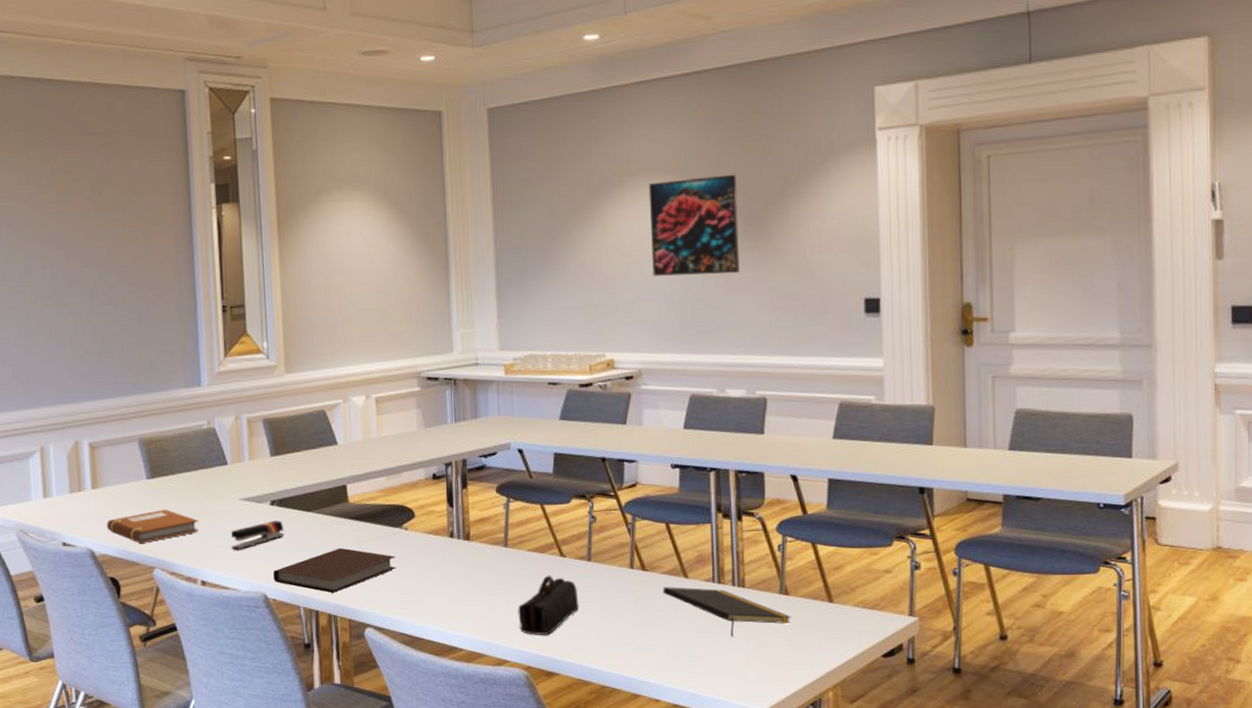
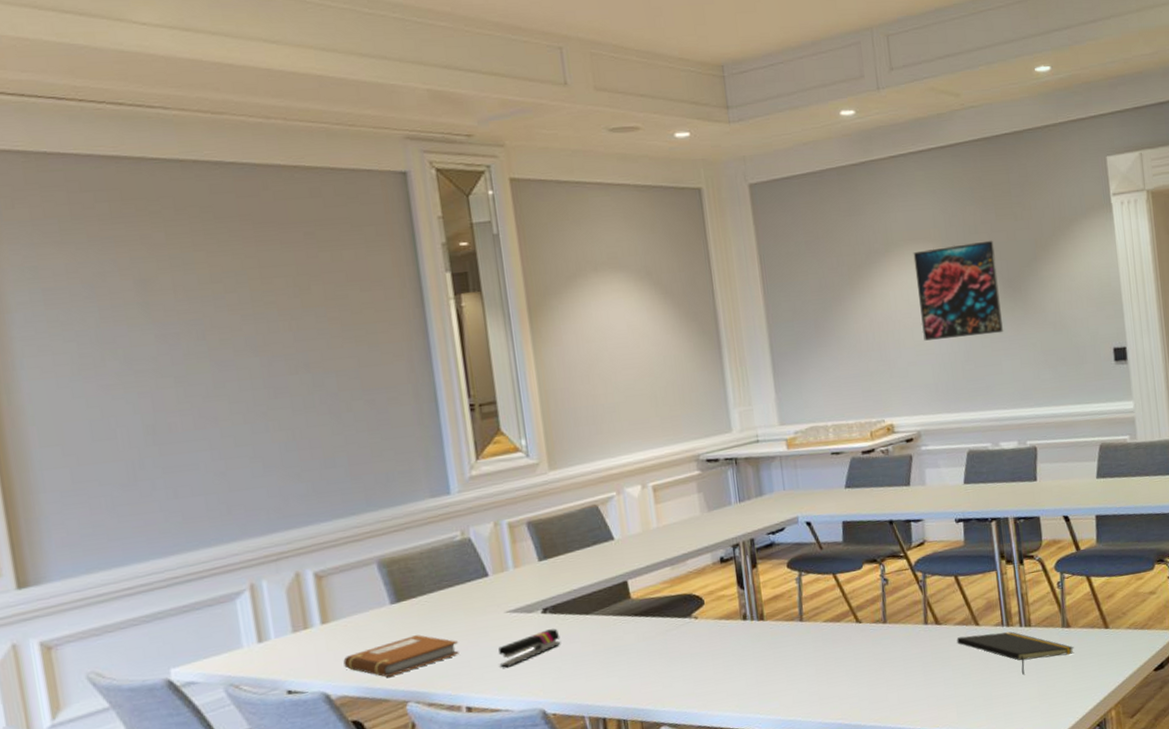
notebook: present [272,547,397,593] -> none [550,647,689,697]
pencil case: present [518,575,579,635] -> none [818,642,879,705]

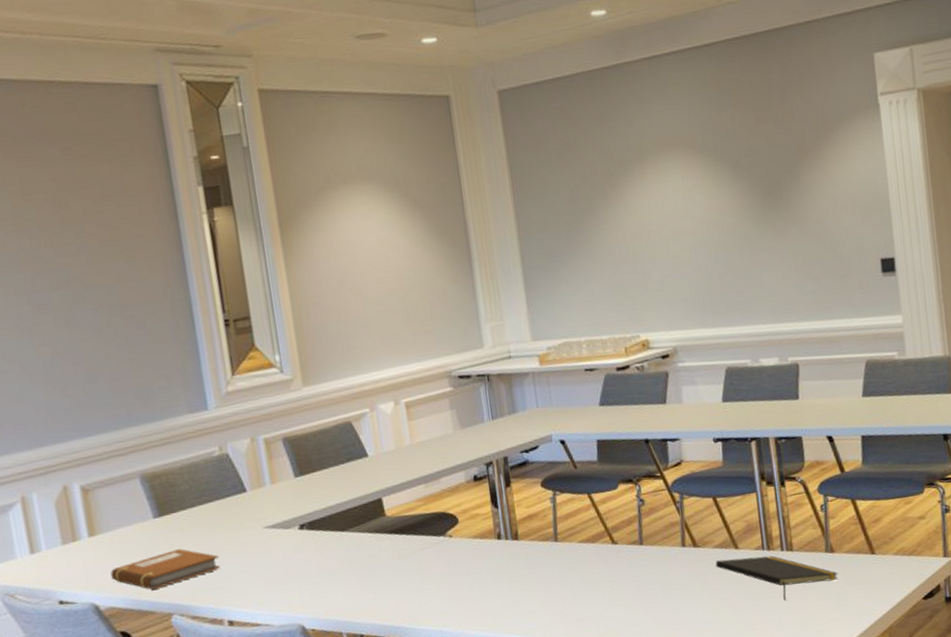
stapler: present [498,628,561,668] -> none [258,545,318,583]
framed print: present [913,240,1004,341] -> none [668,145,764,253]

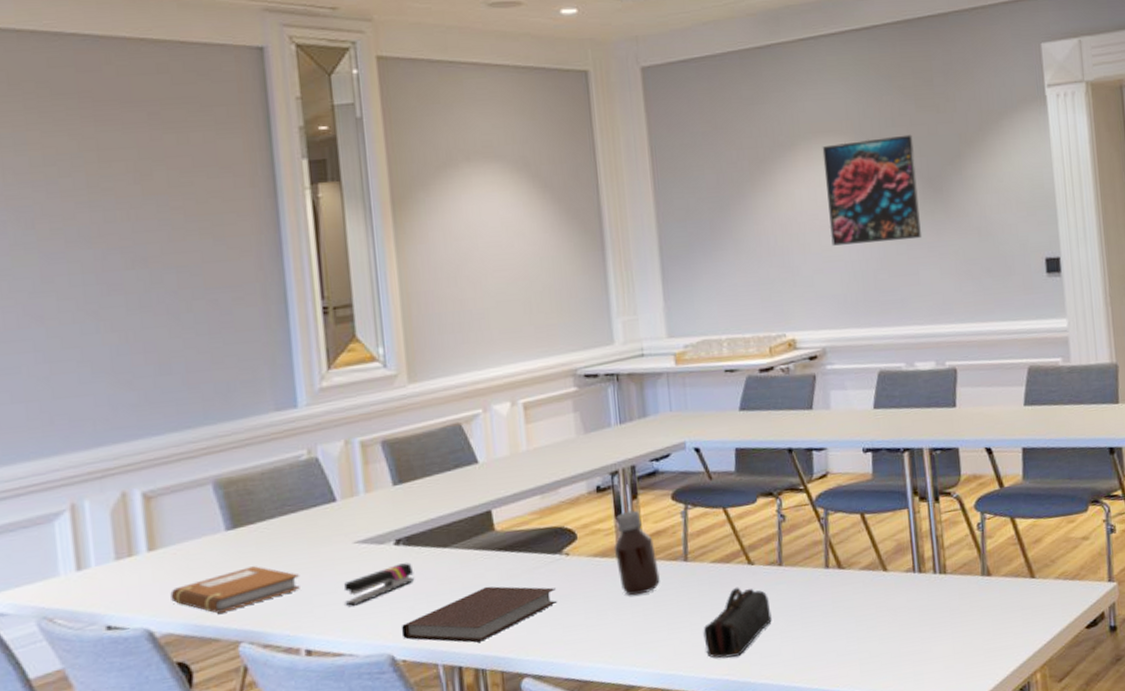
stapler: none [258,545,318,583] -> present [344,562,415,606]
notebook: none [308,564,445,614] -> present [401,586,558,643]
bottle: none [491,496,534,573] -> present [613,510,660,596]
pencil case: none [574,564,635,627] -> present [703,587,772,659]
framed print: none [668,145,764,253] -> present [822,134,923,246]
notepad: present [715,555,839,600] -> none [861,579,995,629]

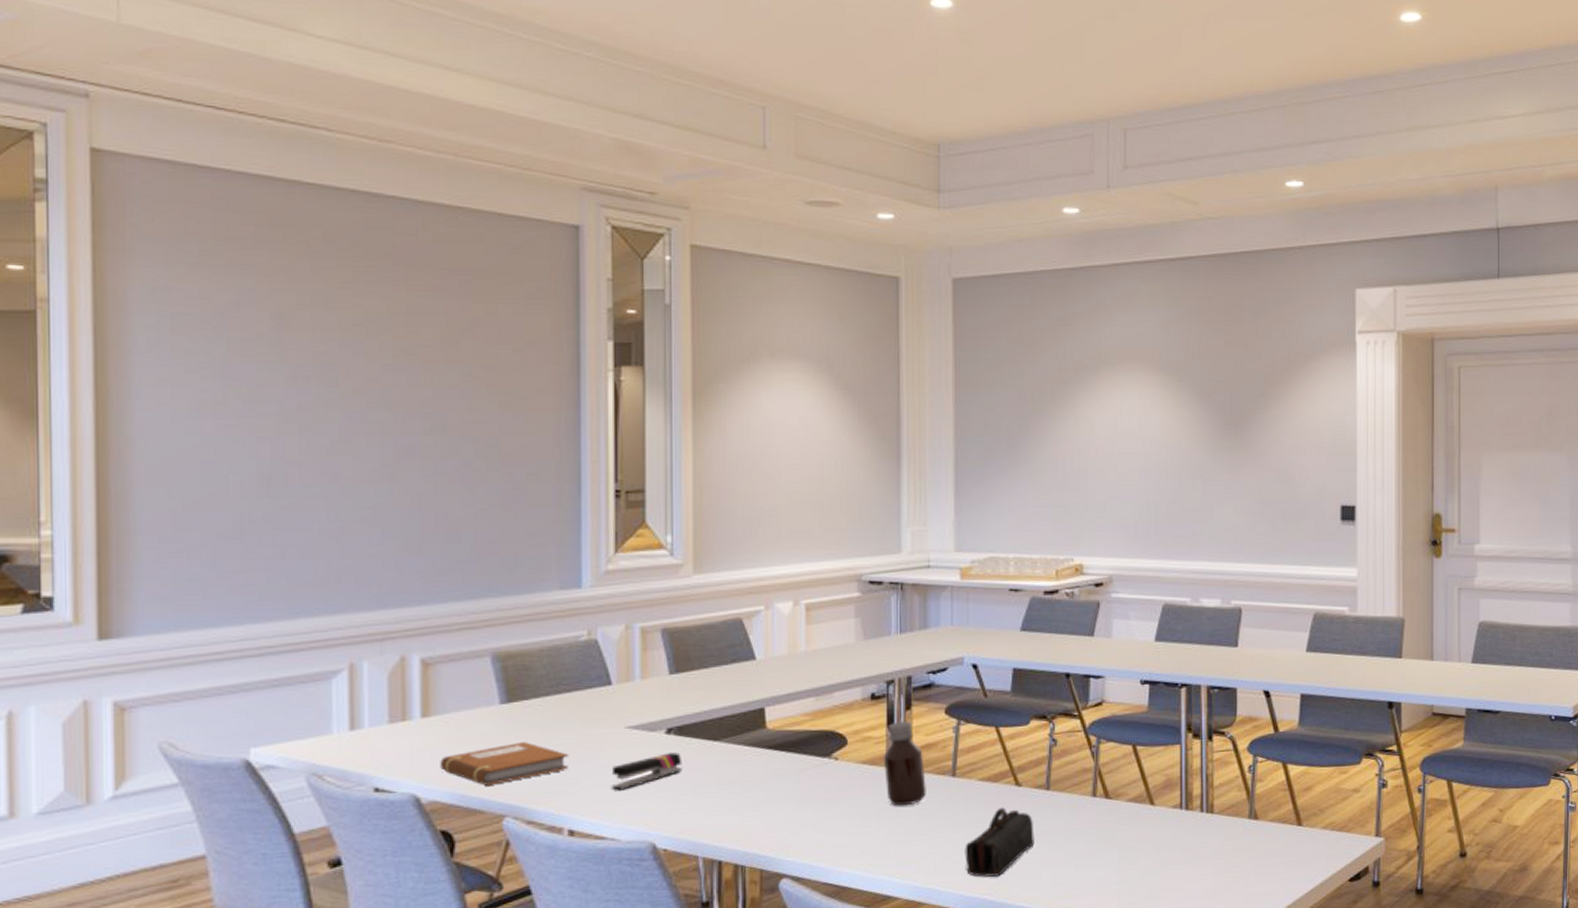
notebook: present [401,586,558,643] -> none [664,783,823,839]
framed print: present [822,134,923,246] -> none [1126,369,1219,475]

